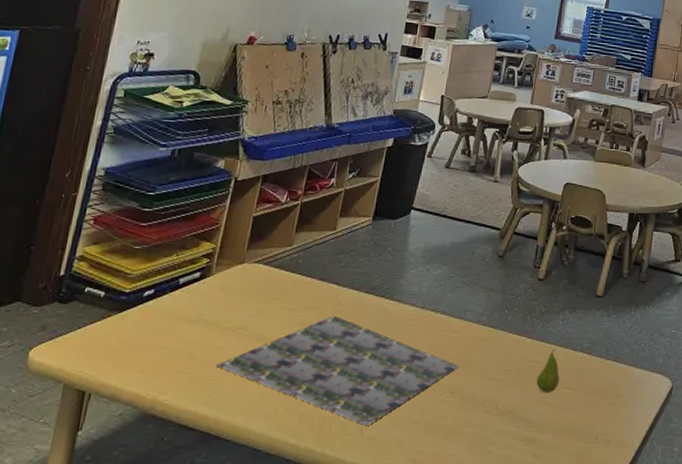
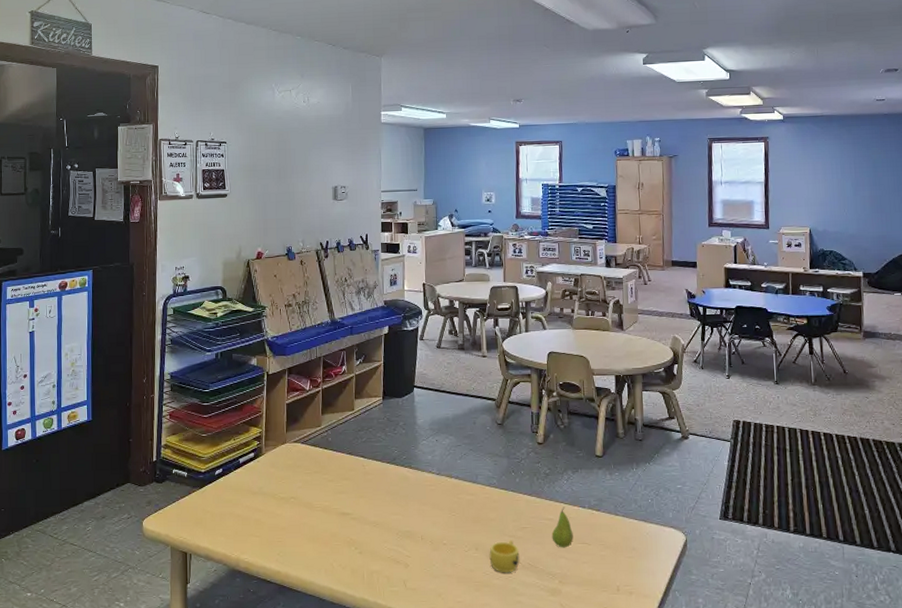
puzzle: present [216,315,460,427] -> none [279,483,480,579]
cup: none [464,383,499,420] -> present [489,540,520,573]

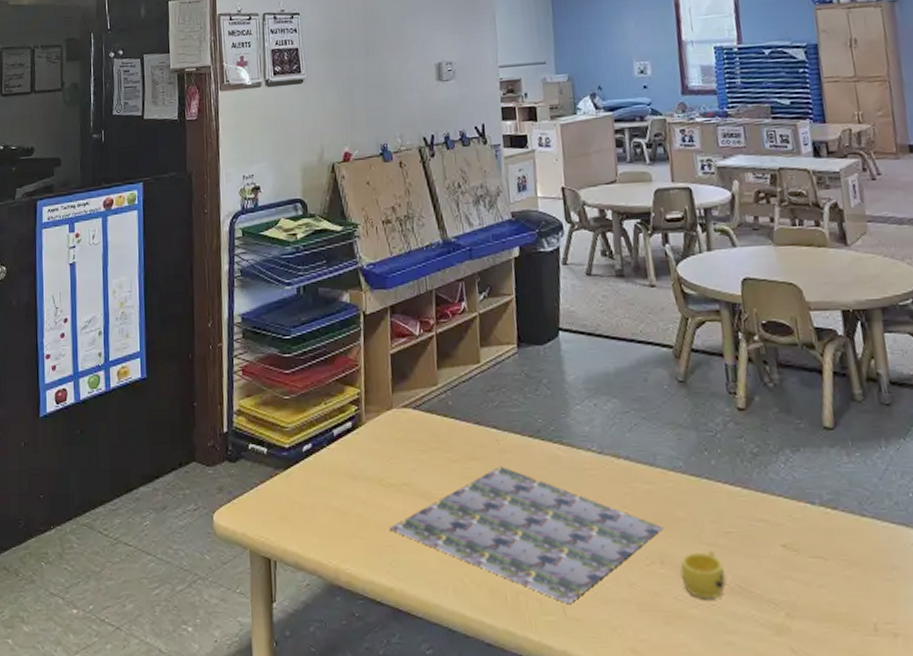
puzzle: none [279,483,480,579] -> present [389,465,665,605]
fruit: present [551,507,573,548] -> none [769,502,802,564]

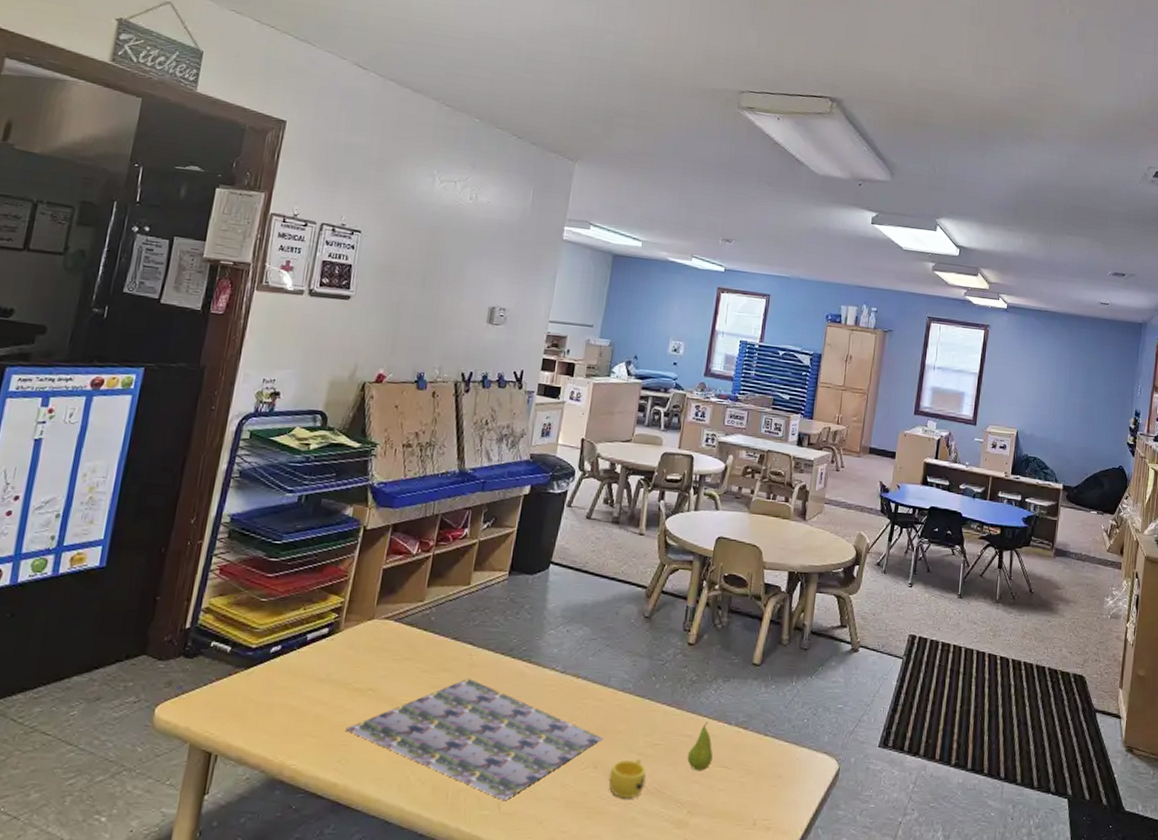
fruit: none [769,502,802,564] -> present [687,722,713,771]

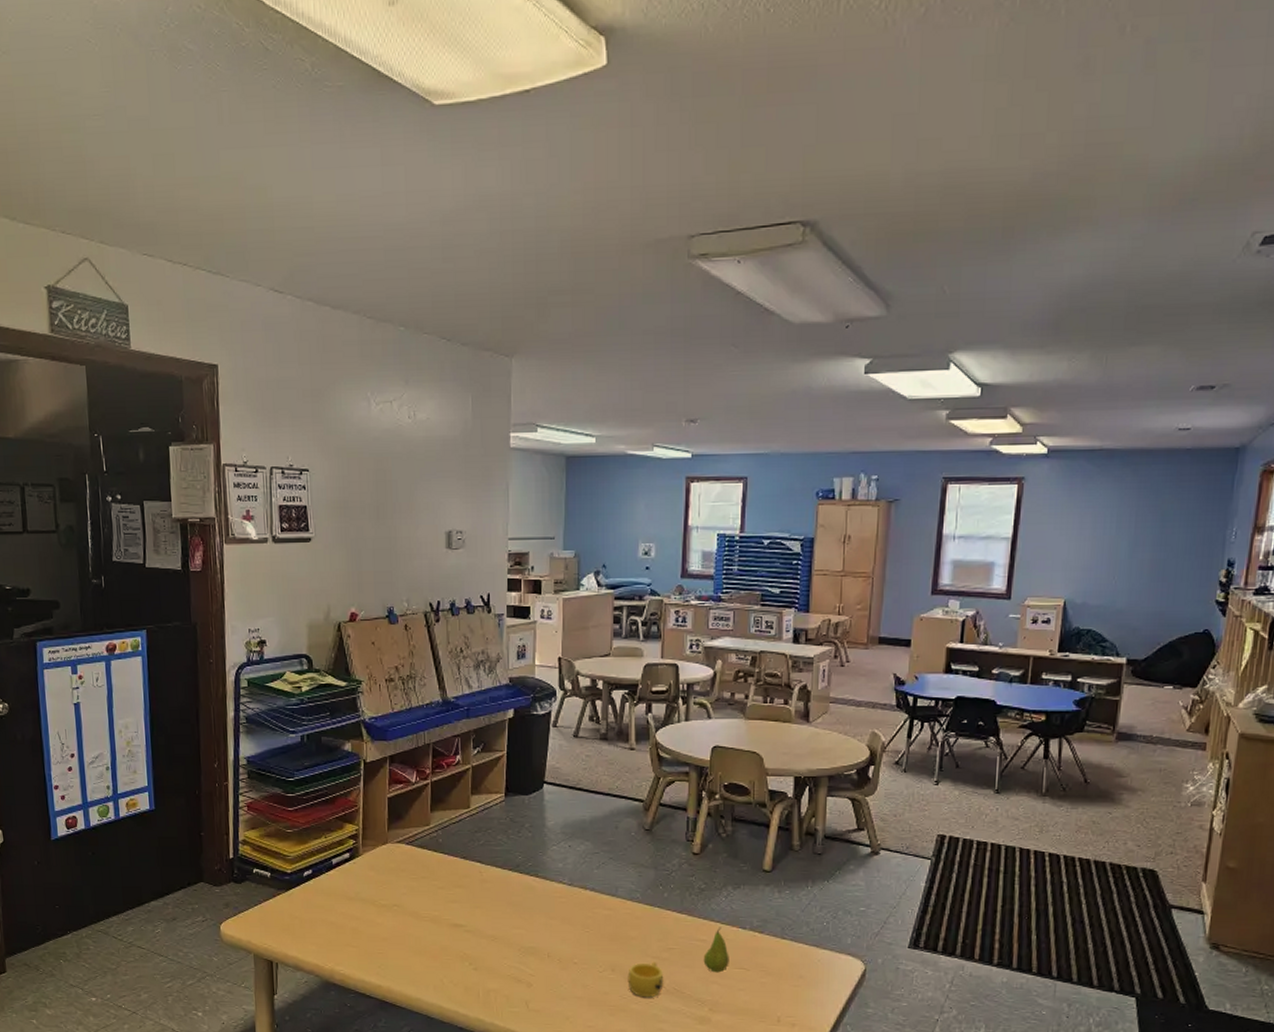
puzzle: present [345,678,604,801] -> none [380,892,618,1000]

